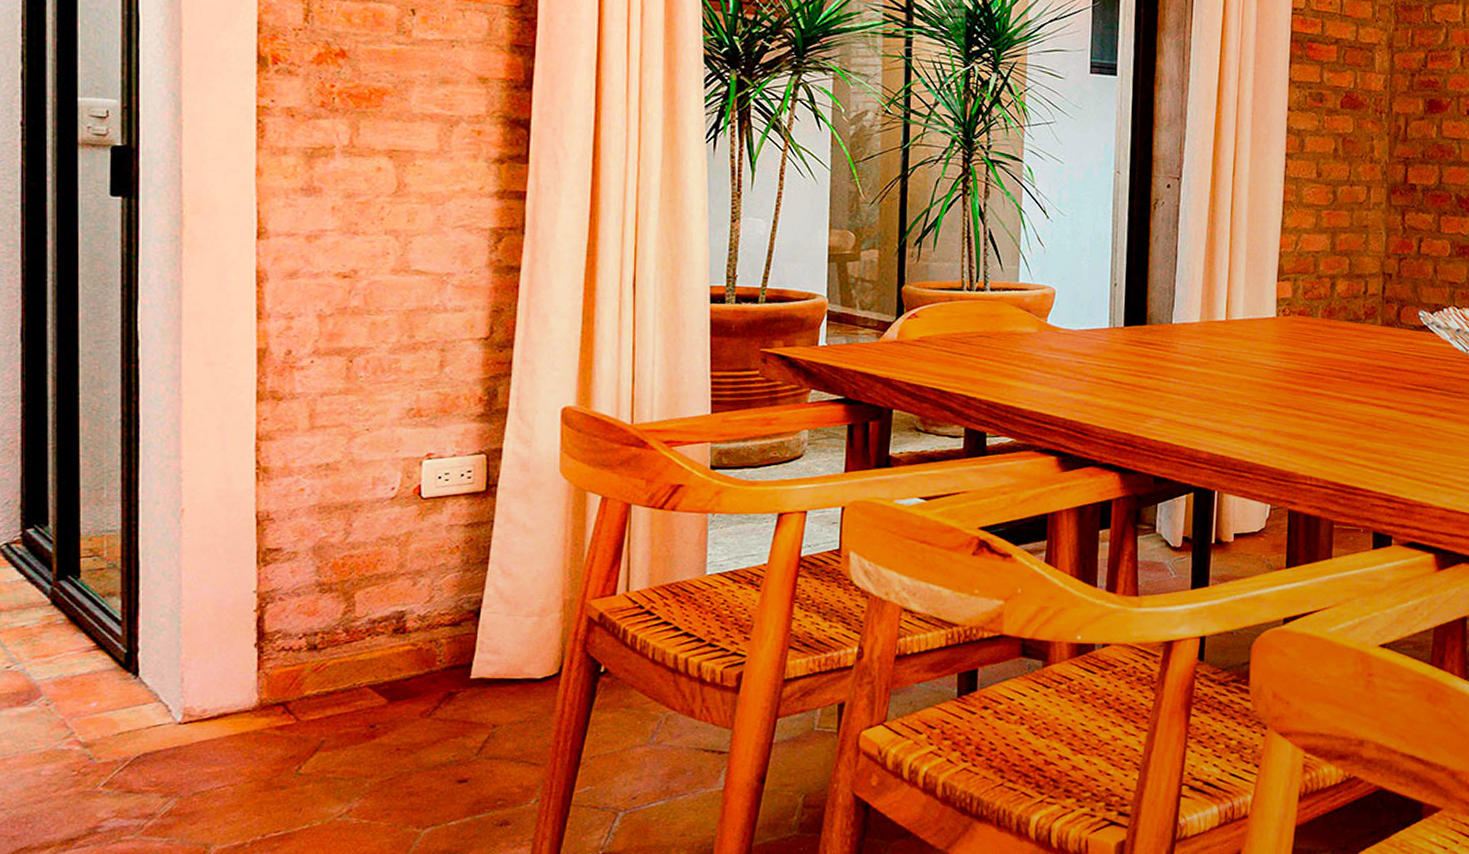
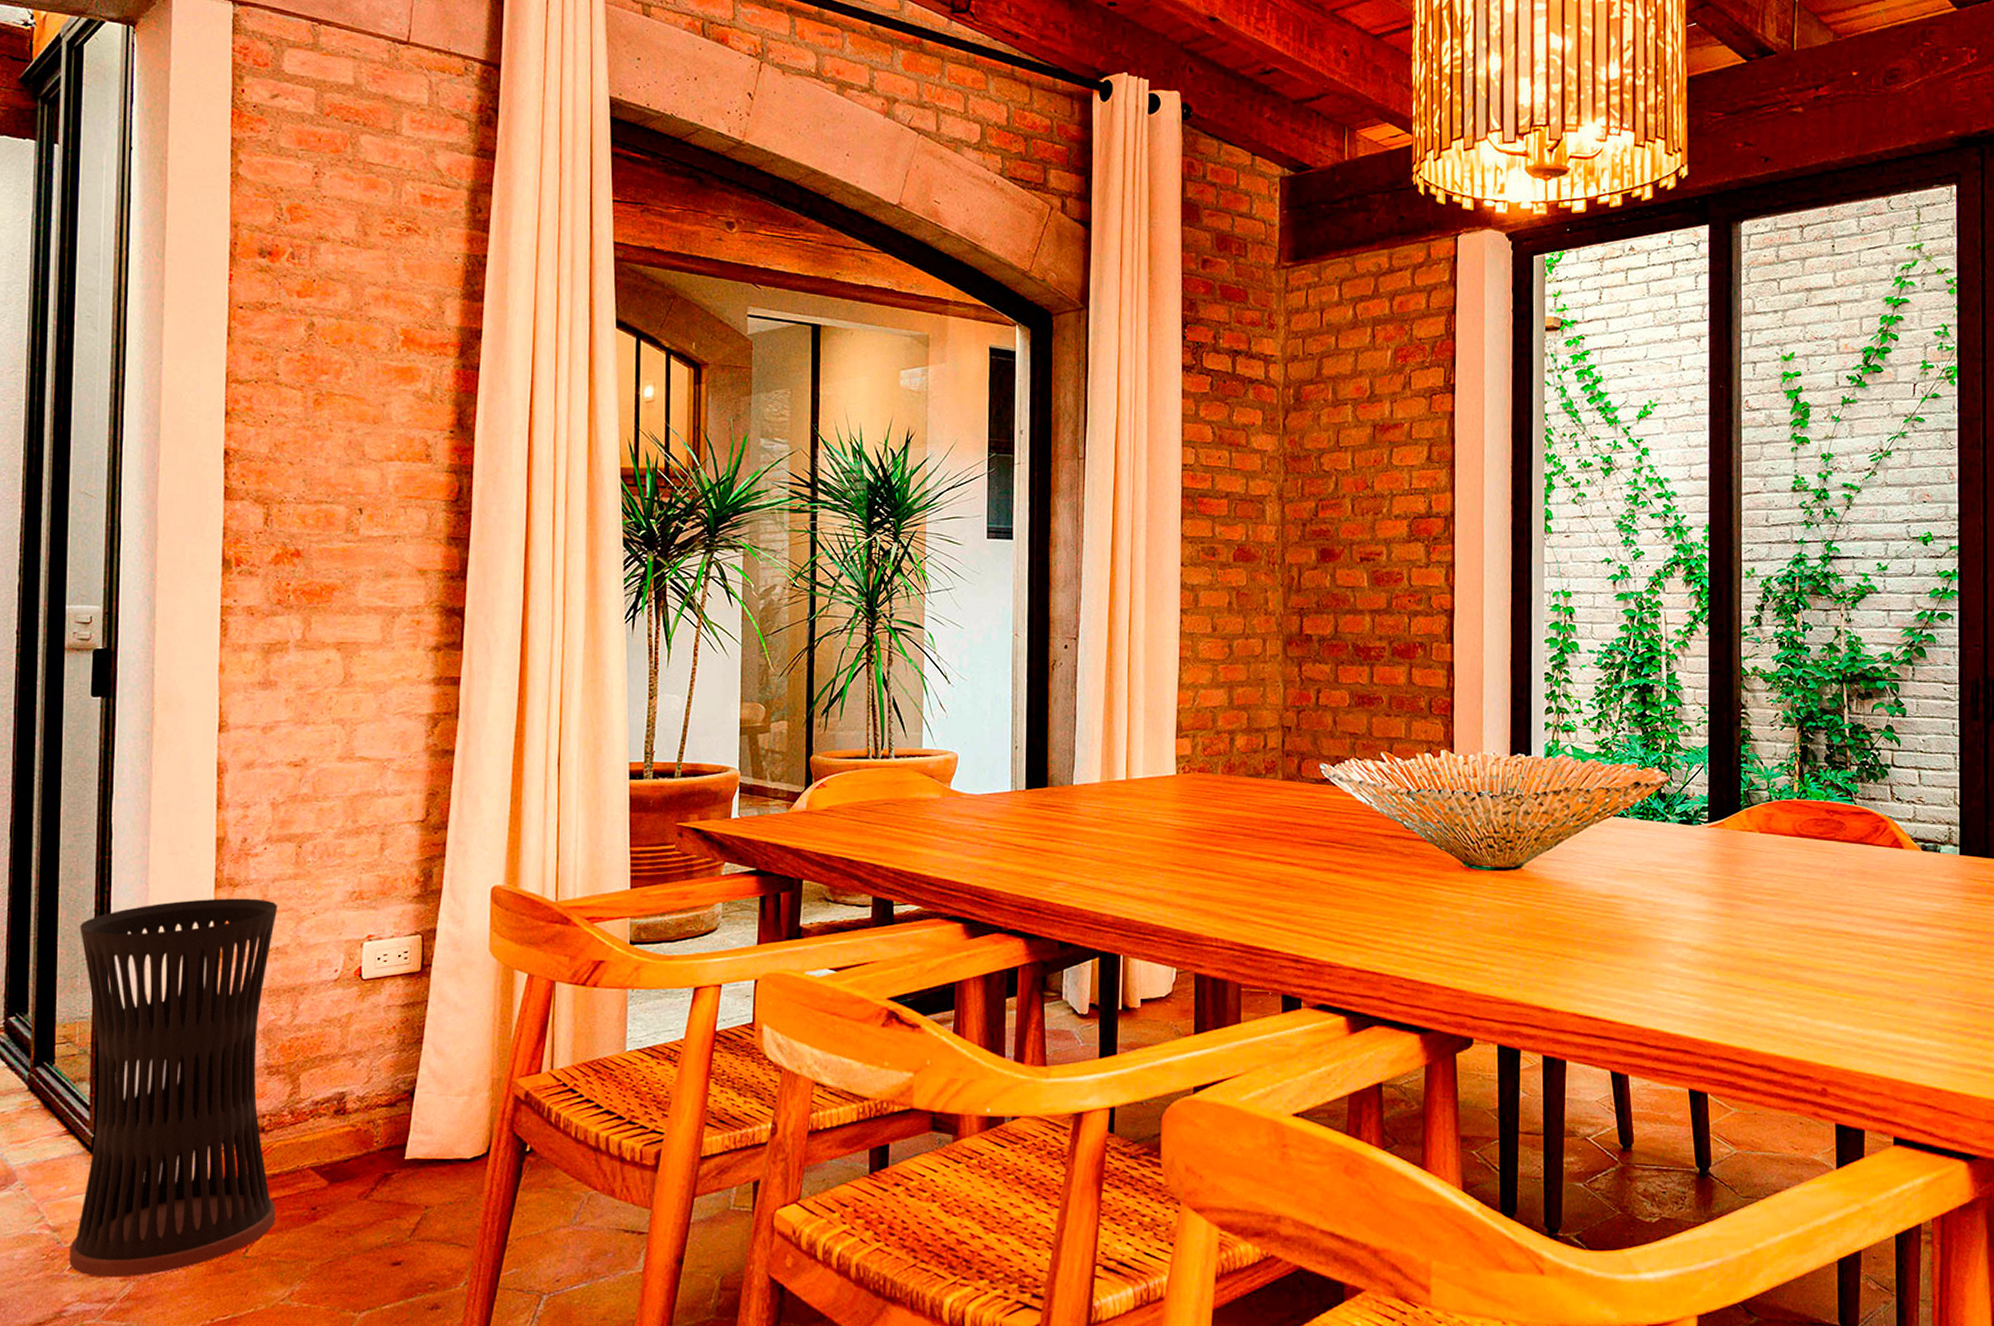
umbrella stand: none [103,411,330,794] -> present [69,898,278,1278]

